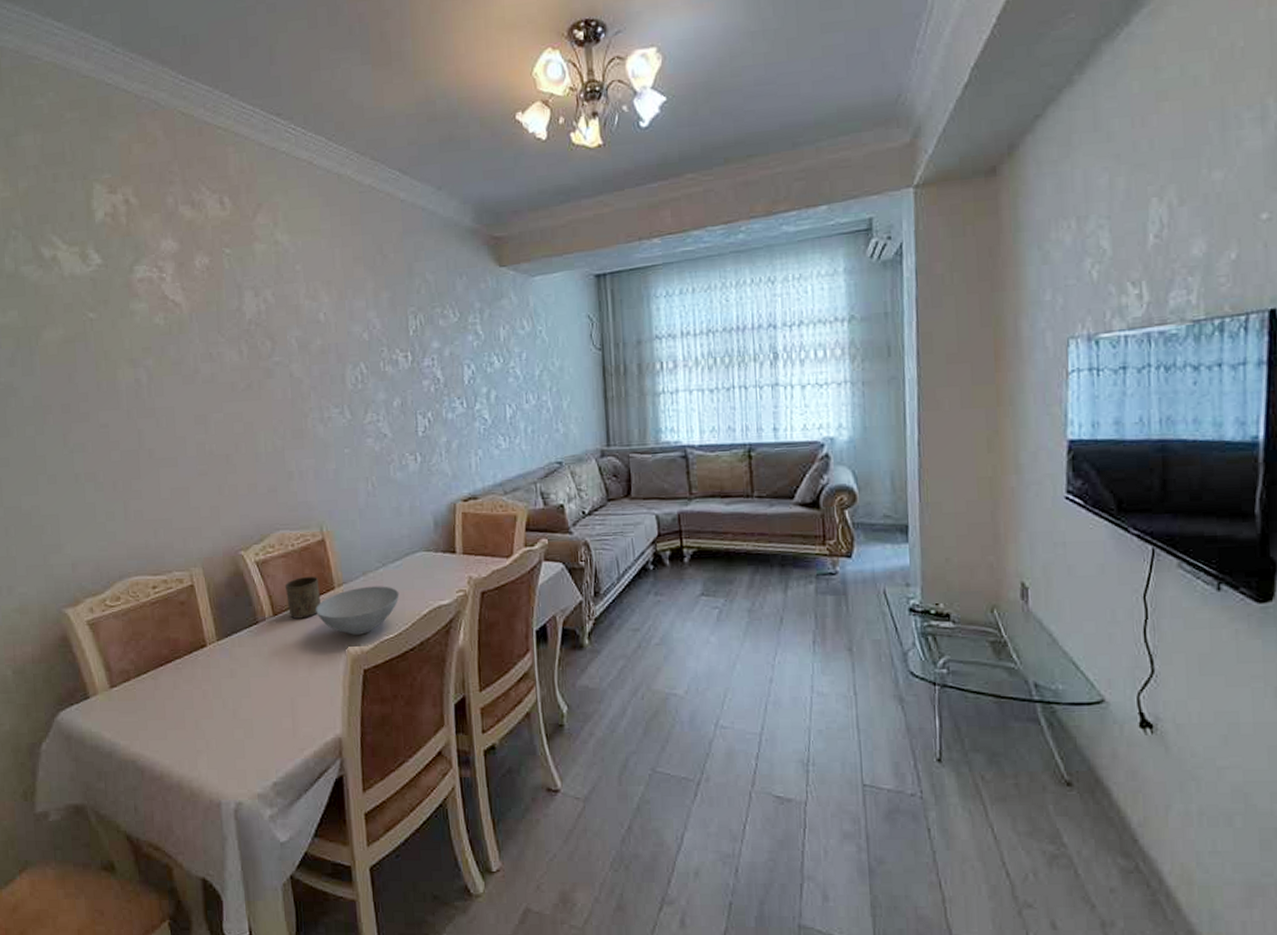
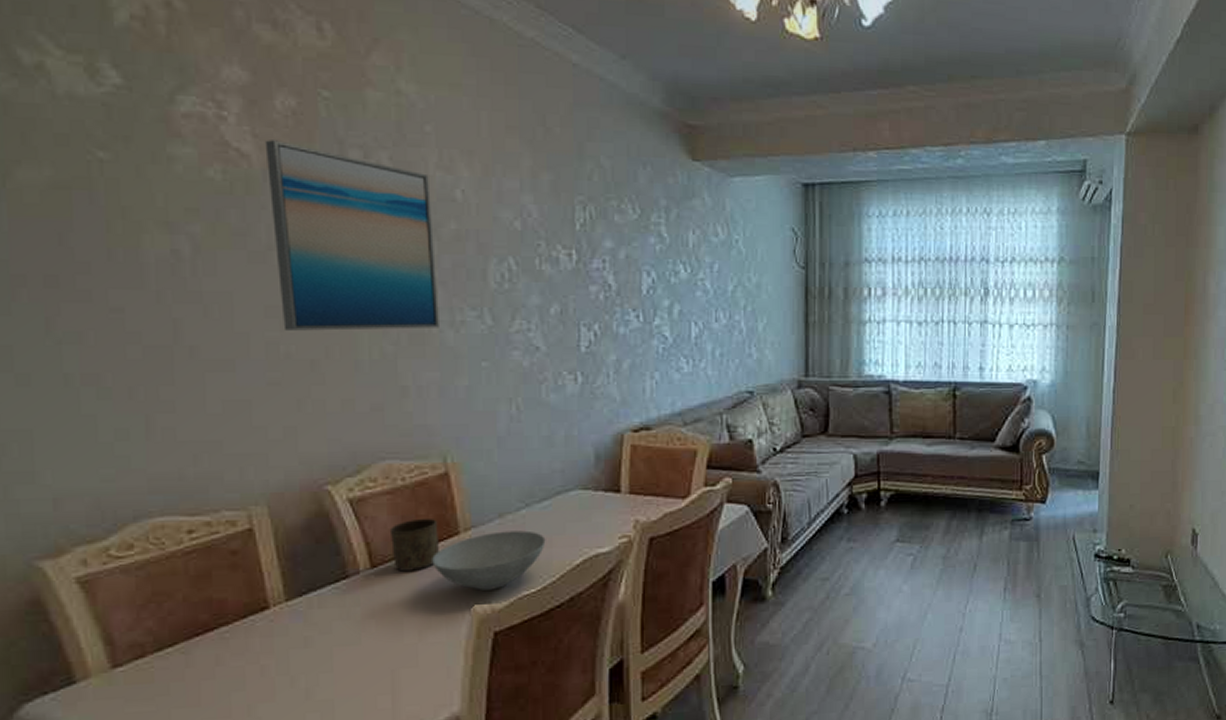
wall art: none [190,290,313,433] -> present [264,140,439,331]

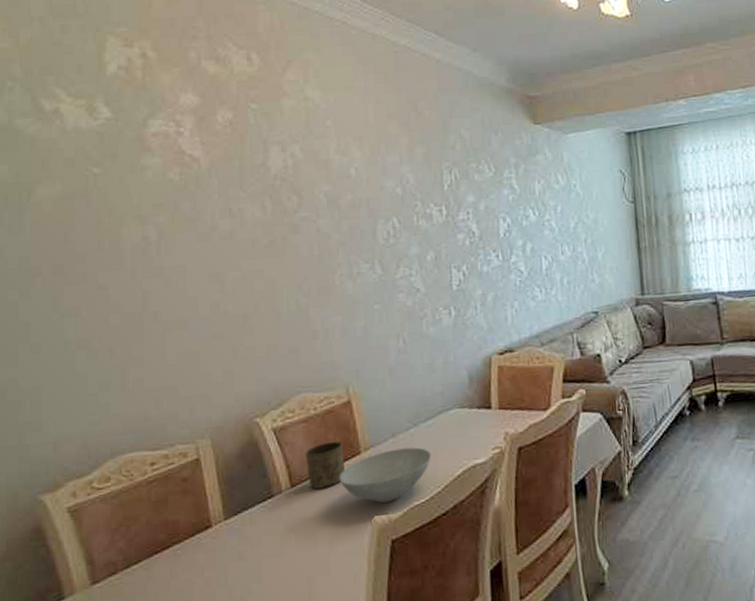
wall art: present [264,140,439,331] -> none [210,145,341,293]

